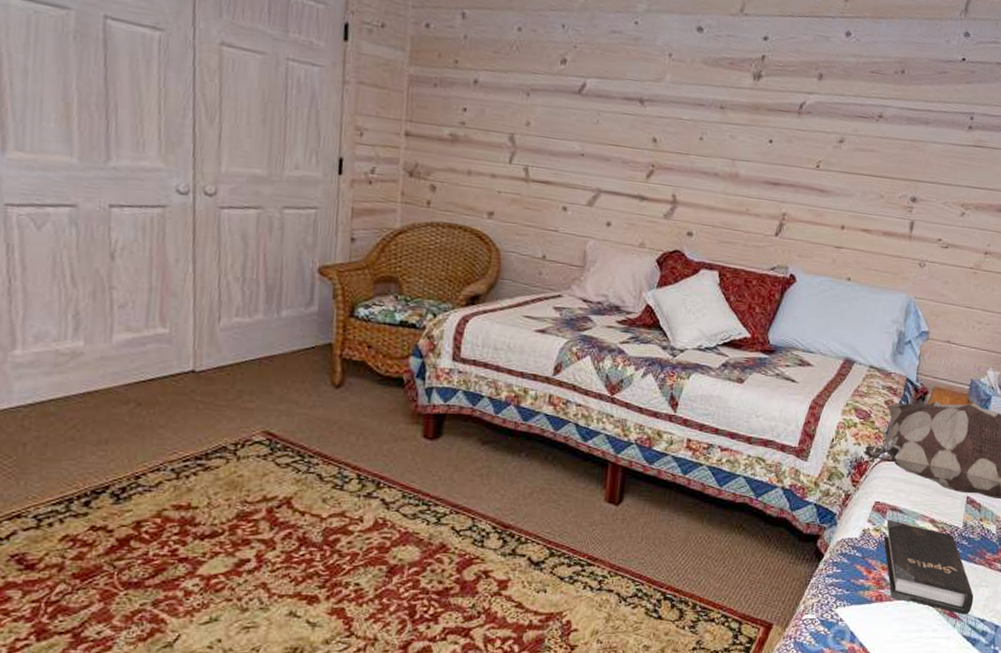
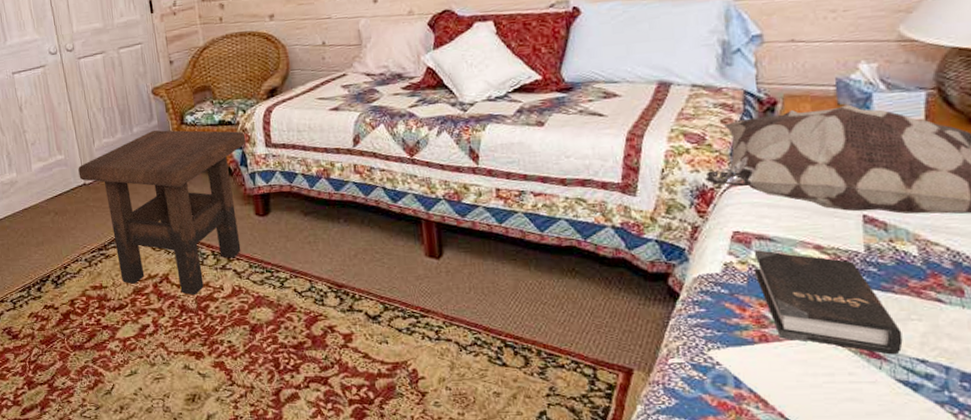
side table: none [186,317,430,526] -> present [78,130,246,296]

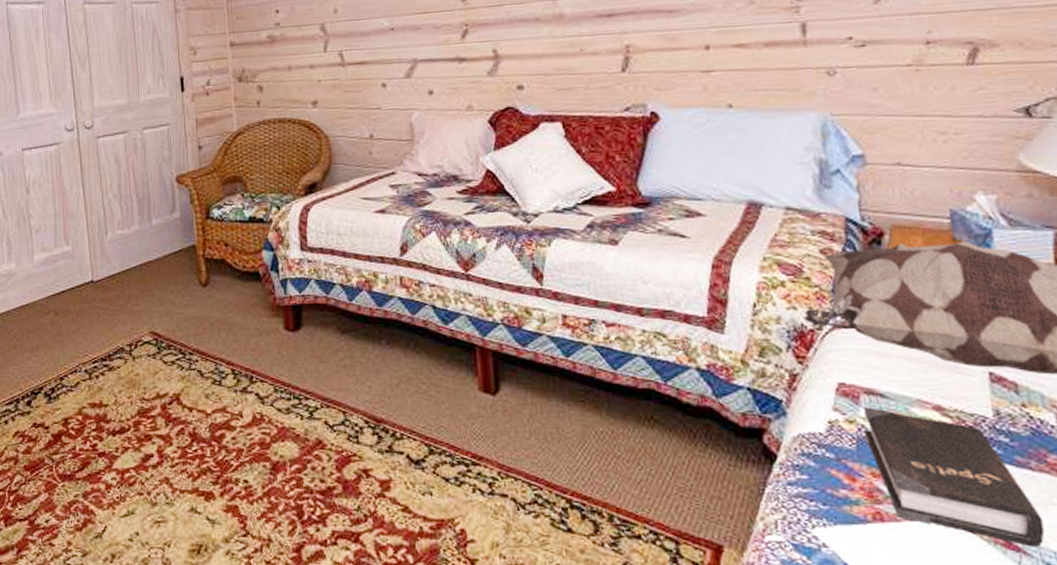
side table: present [78,130,246,296] -> none [86,223,279,422]

